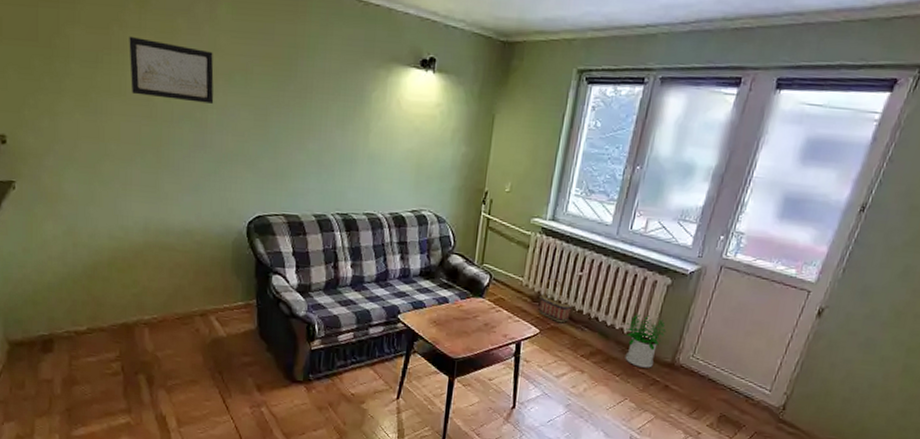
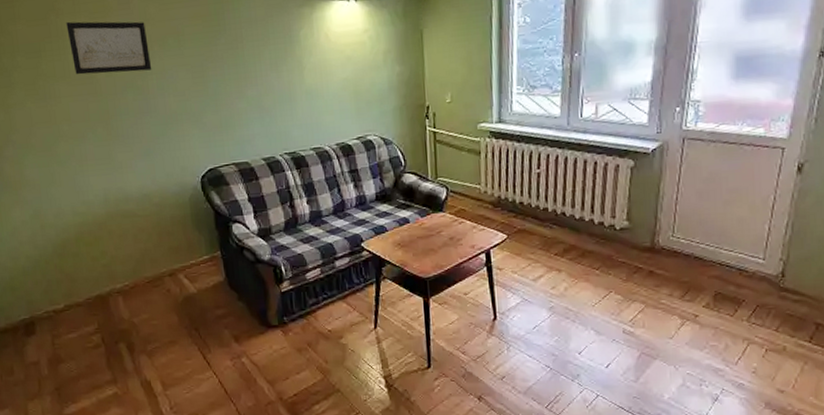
basket: present [539,278,573,323] -> none [502,179,536,225]
potted plant: present [624,313,666,368] -> none [595,201,639,257]

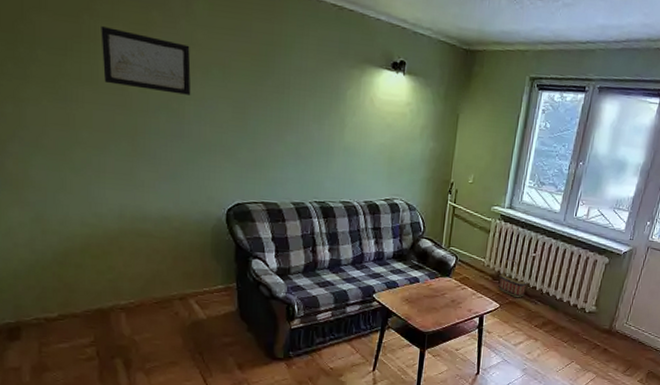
basket: none [502,179,536,225] -> present [499,259,528,298]

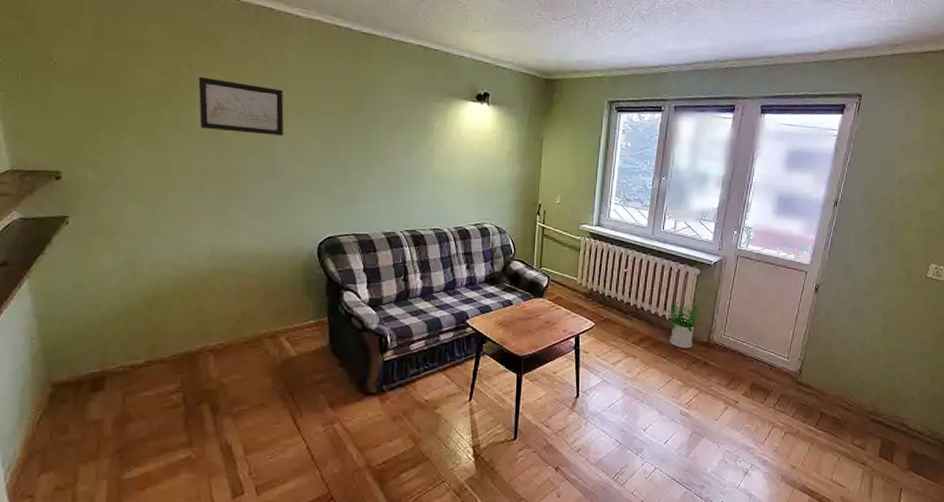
basket: present [499,259,528,298] -> none [593,276,621,315]
potted plant: none [571,288,605,335] -> present [666,301,700,348]

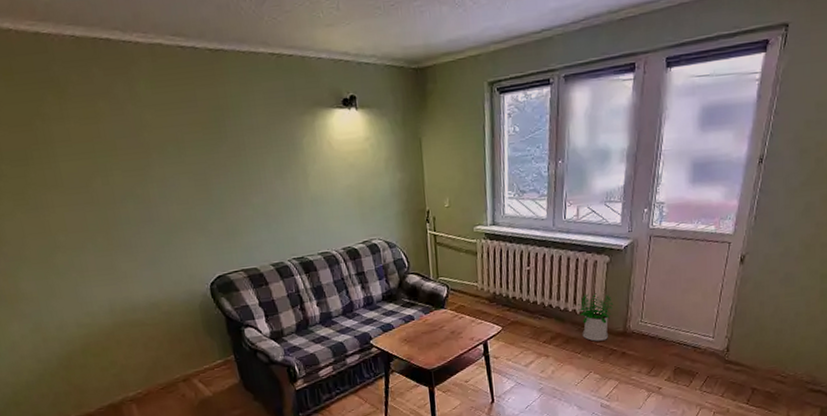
wall art: present [198,76,284,136] -> none [54,127,152,184]

